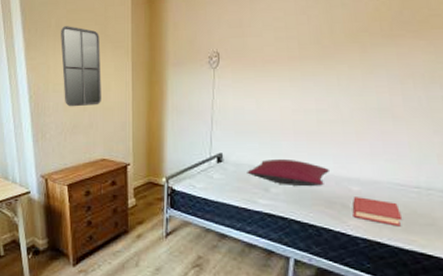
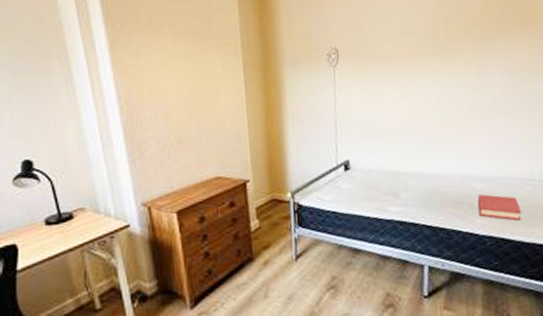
home mirror: present [61,26,101,107] -> none [154,19,210,118]
pillow: present [247,158,331,186] -> none [375,161,456,189]

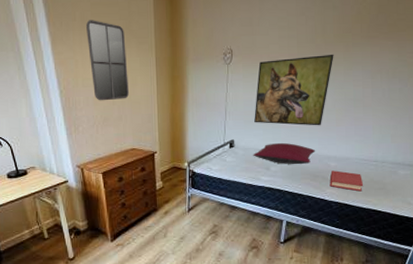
home mirror: none [154,19,210,118] -> present [86,20,129,101]
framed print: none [372,50,463,139] -> present [254,54,334,126]
pillow: none [375,161,456,189] -> present [253,142,316,164]

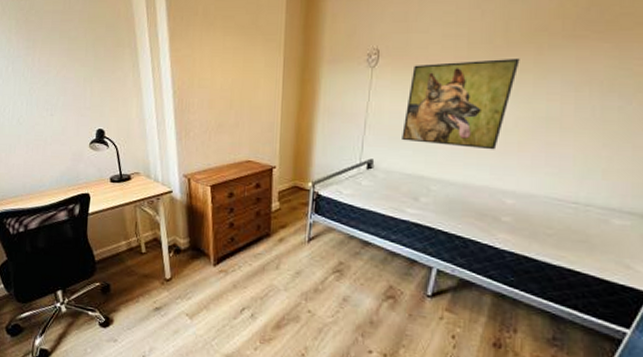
home mirror: present [86,20,129,101] -> none [208,14,251,105]
pillow: present [253,142,316,164] -> none [397,167,486,197]
hardback book: present [329,170,364,192] -> none [503,210,555,242]

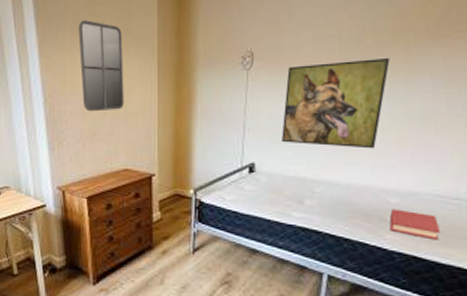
home mirror: none [208,14,251,105] -> present [78,20,124,112]
hardback book: none [503,210,555,242] -> present [389,209,441,240]

